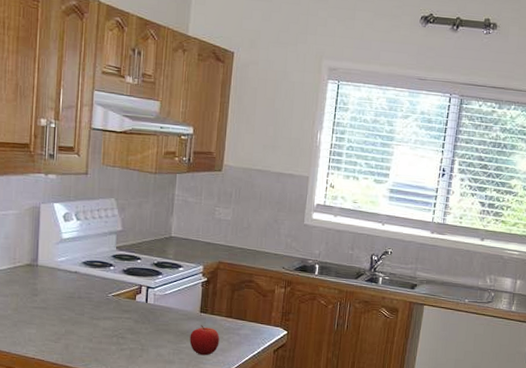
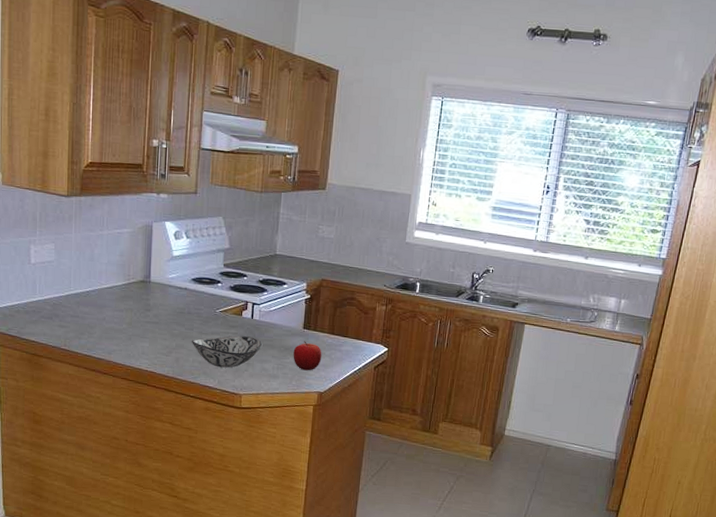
decorative bowl: none [81,320,158,354] -> present [191,335,263,368]

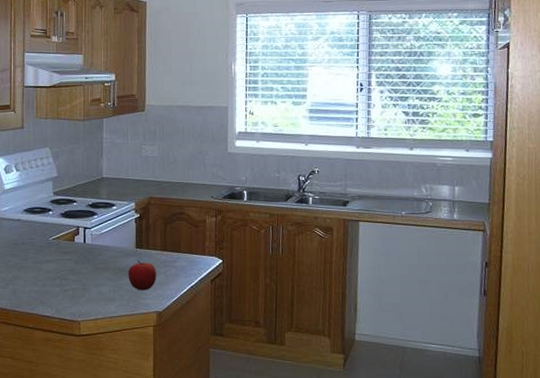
decorative bowl: present [191,335,263,368] -> none [26,261,97,295]

